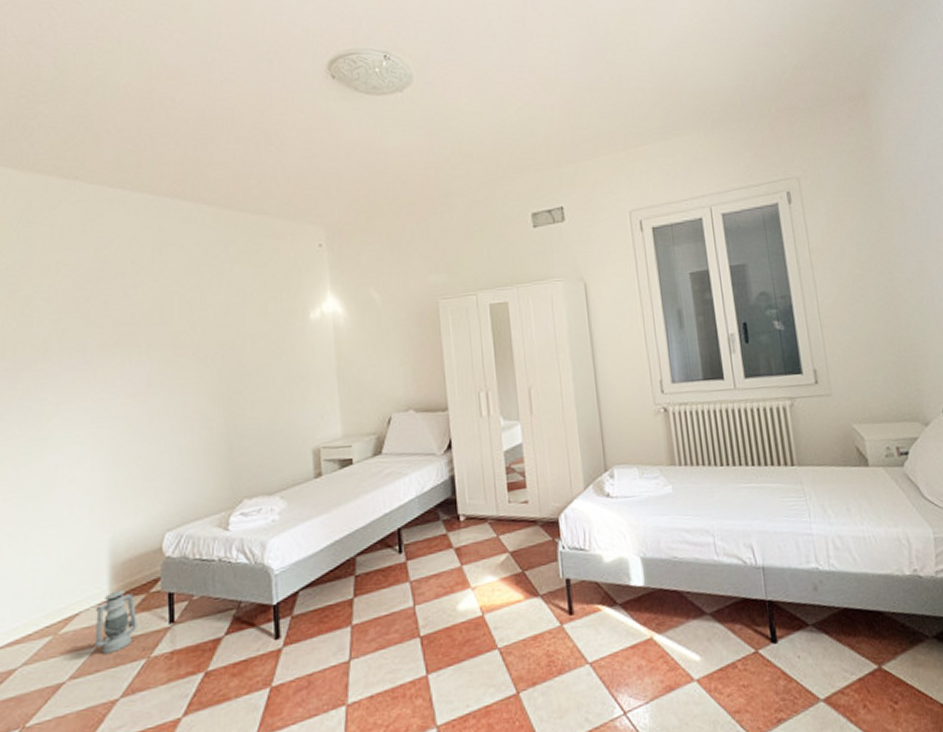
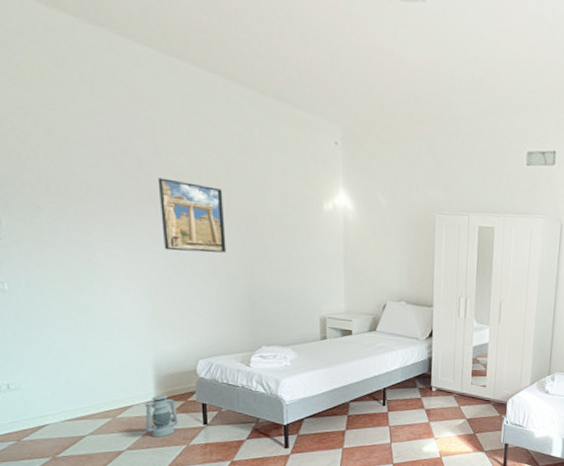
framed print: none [125,318,200,401] -> present [157,177,226,253]

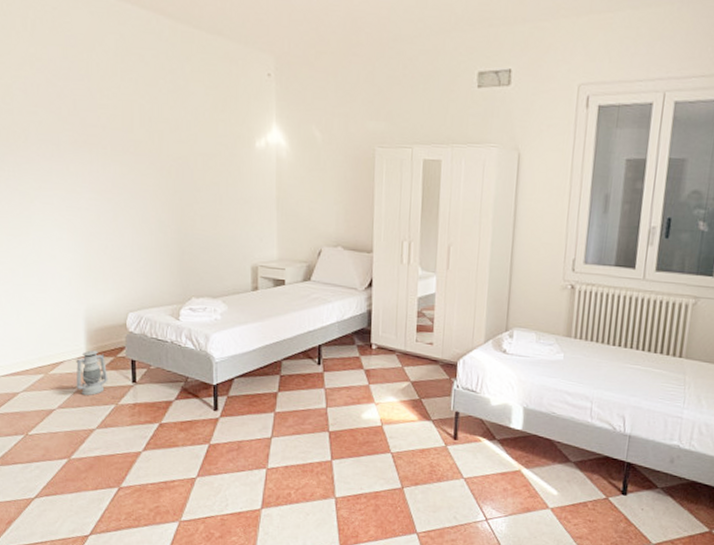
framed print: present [157,177,226,253] -> none [92,121,157,198]

